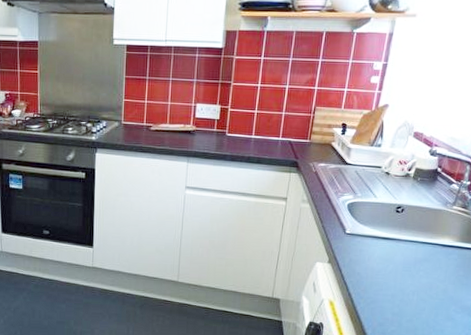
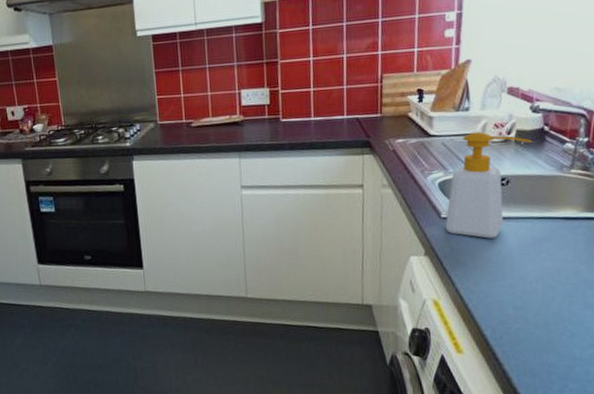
soap bottle: none [348,165,426,255] -> present [445,131,532,239]

